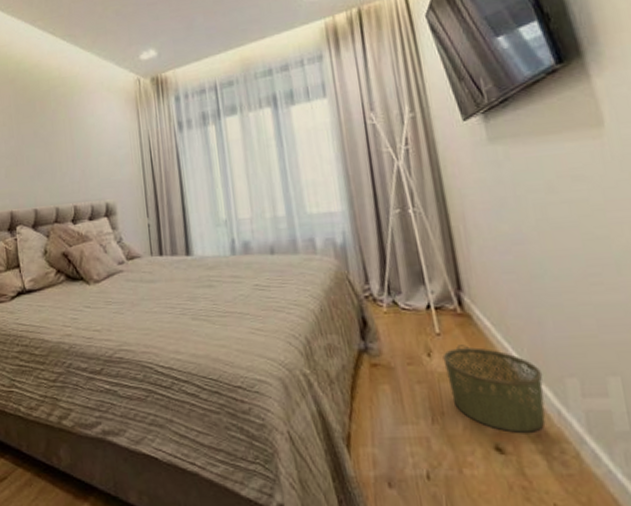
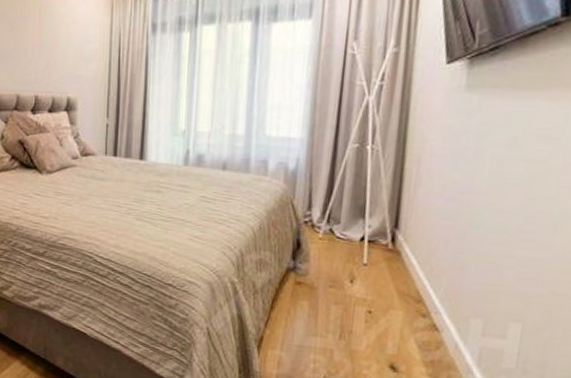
basket: present [442,345,546,433] -> none [363,276,452,359]

